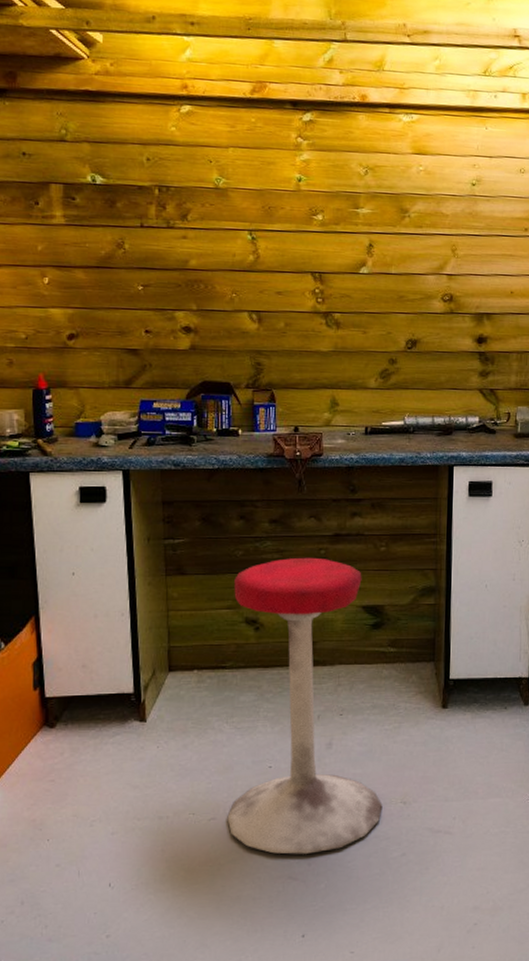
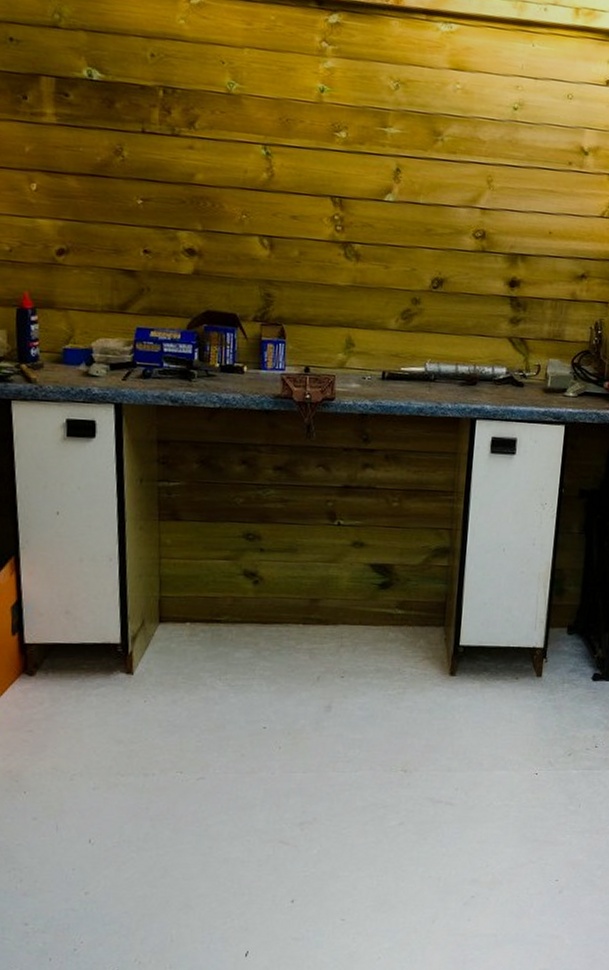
stool: present [227,557,383,854] -> none [216,508,382,818]

